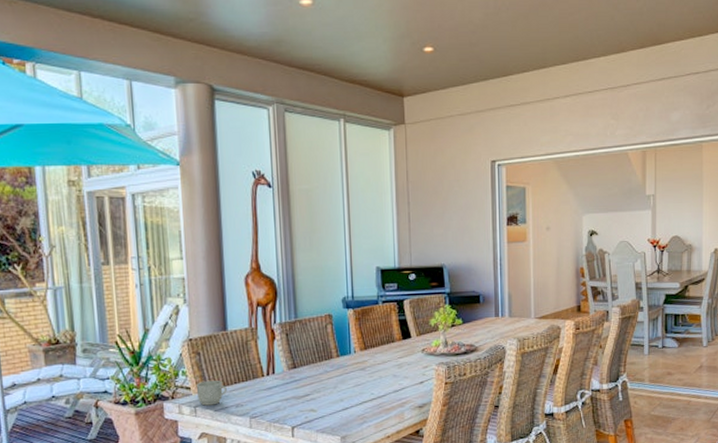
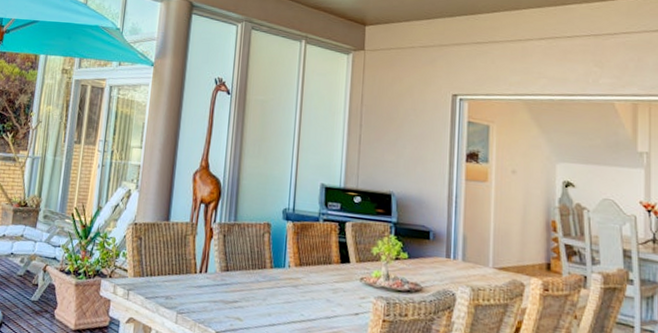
mug: present [196,380,227,406] -> none [132,266,160,292]

